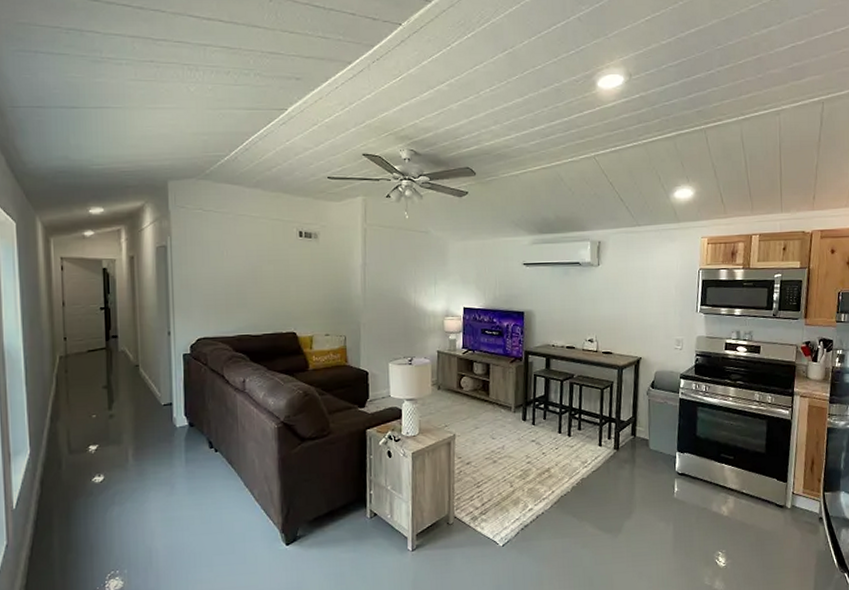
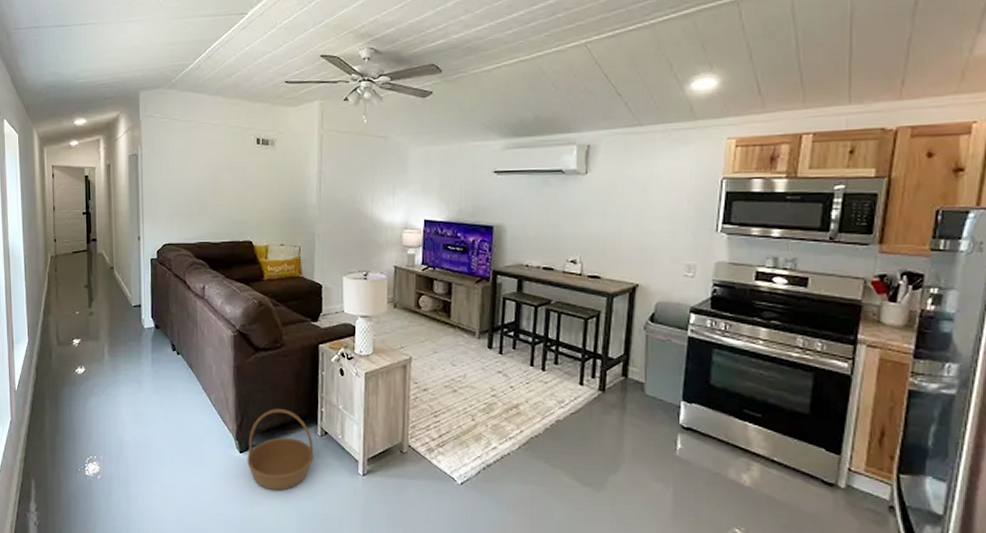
basket: none [294,496,364,578] -> present [247,409,314,490]

